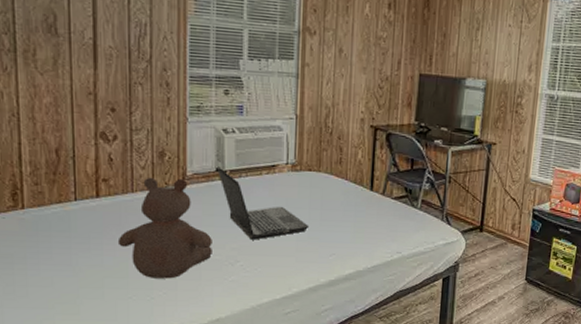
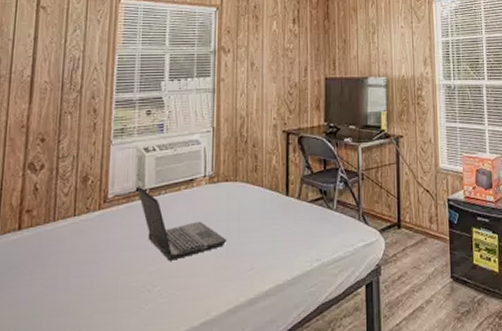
bear: present [117,177,212,279] -> none [34,202,130,315]

